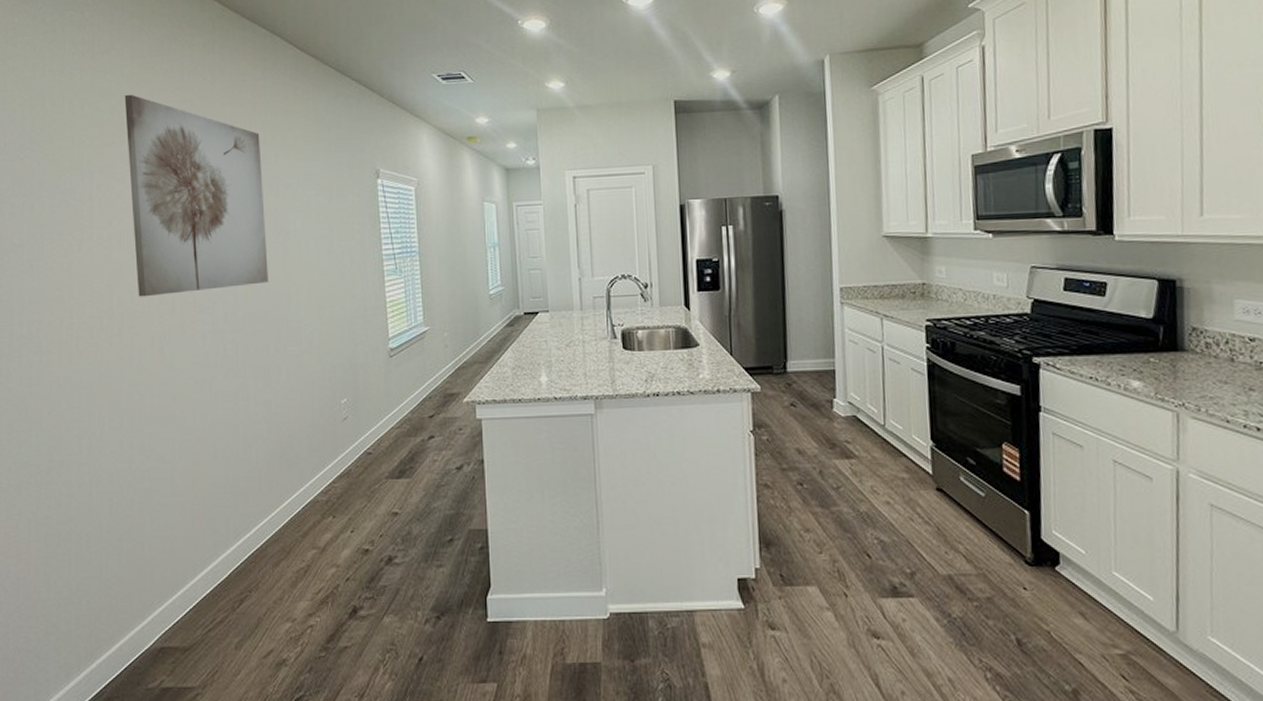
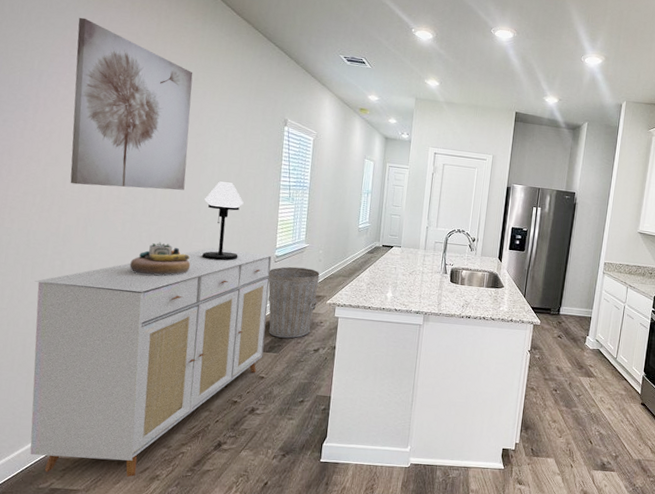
sideboard: none [113,348,393,668] -> present [30,247,272,478]
decorative bowl: none [218,353,288,398] -> present [129,242,191,276]
table lamp: none [294,263,344,366] -> present [202,181,244,261]
trash can: none [384,359,451,457] -> present [267,266,320,339]

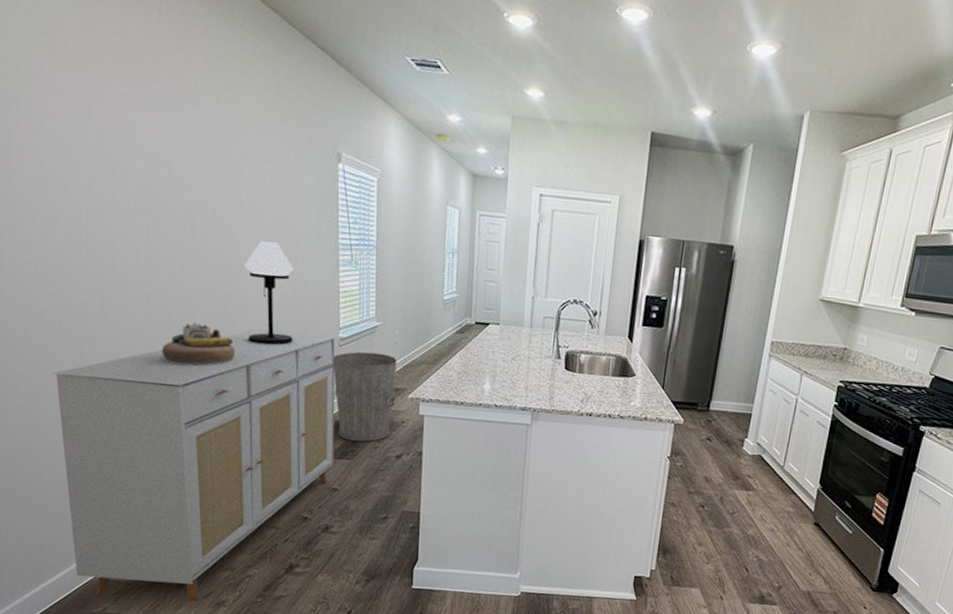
wall art: present [70,17,193,190] -> none [55,16,218,254]

